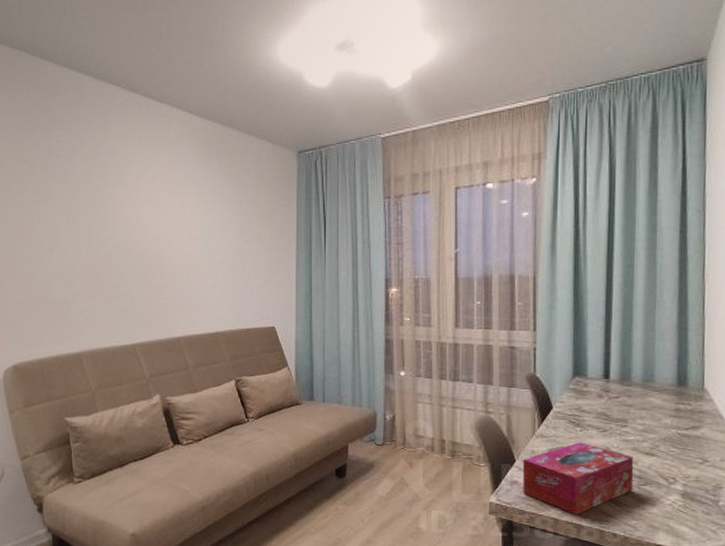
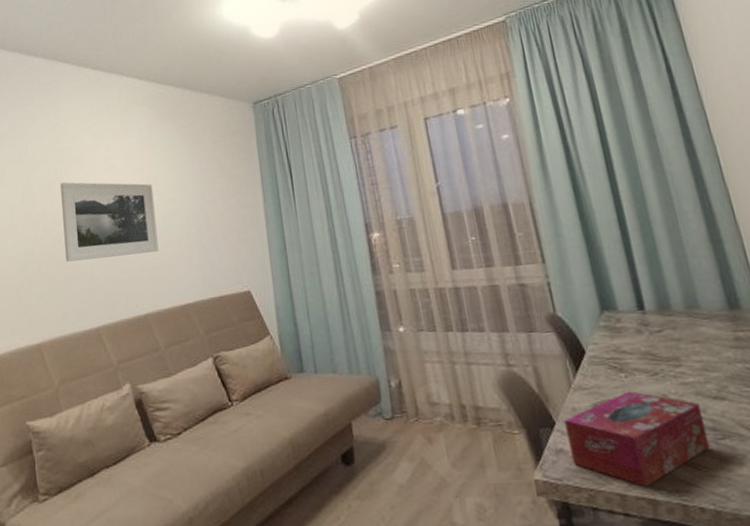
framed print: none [106,207,195,282] -> present [60,182,159,262]

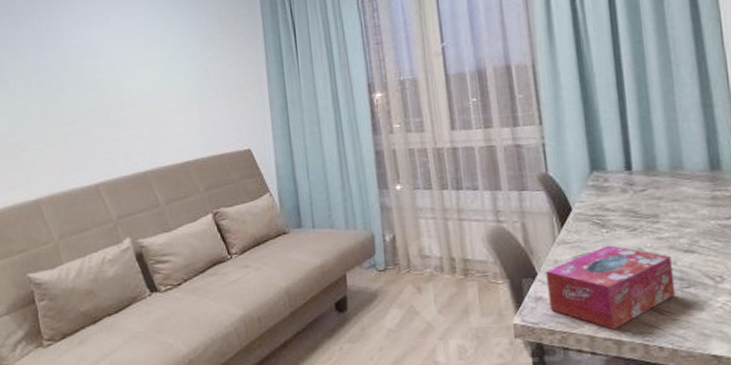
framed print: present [60,182,159,262] -> none [53,36,158,119]

